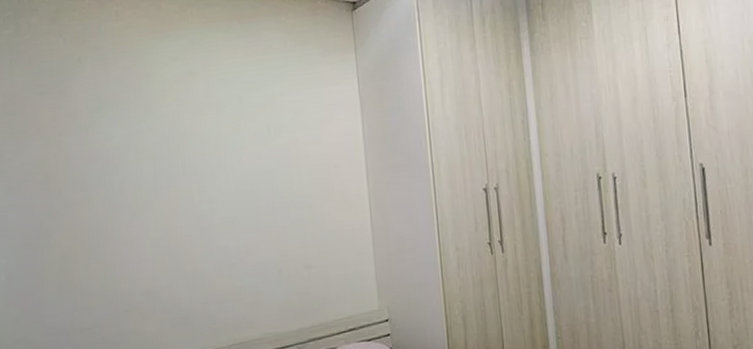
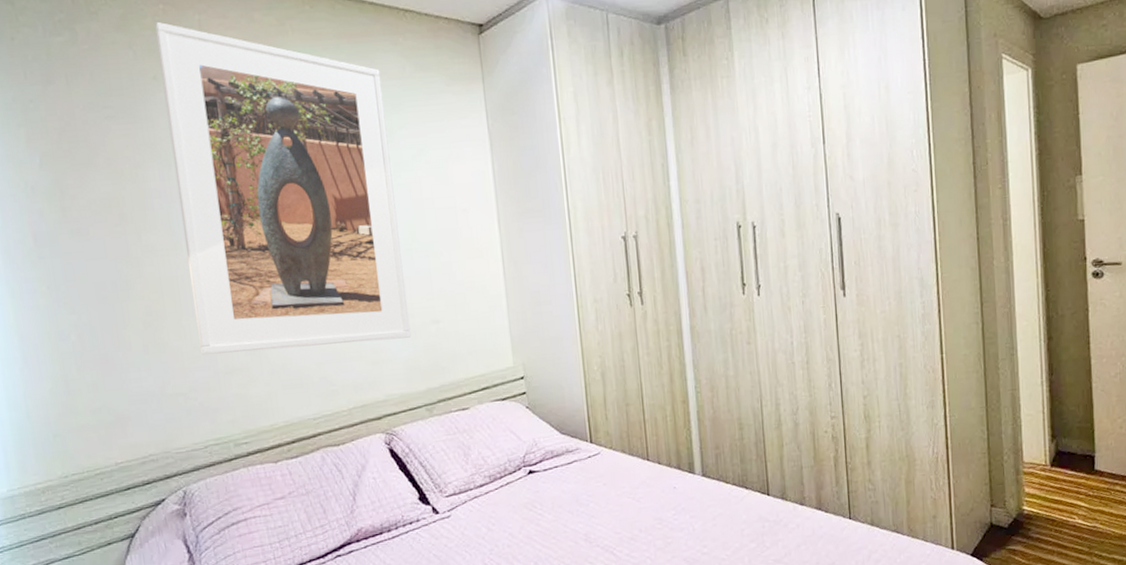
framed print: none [81,13,286,295] -> present [155,21,411,355]

